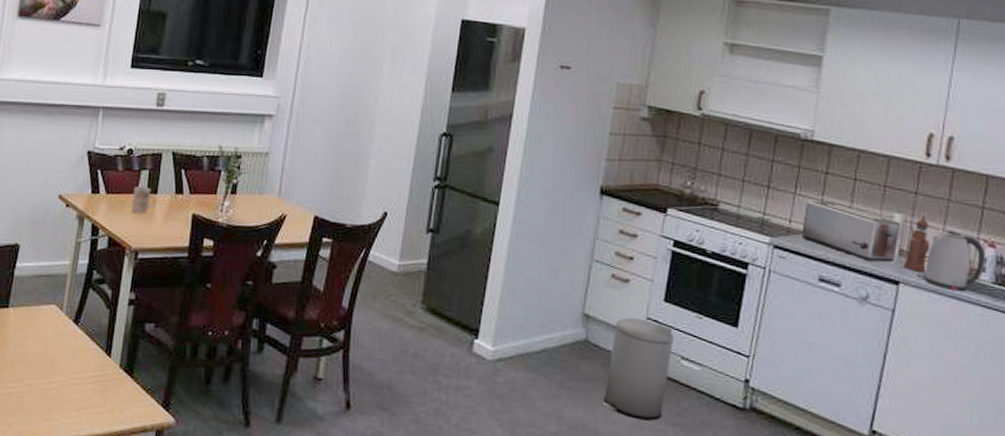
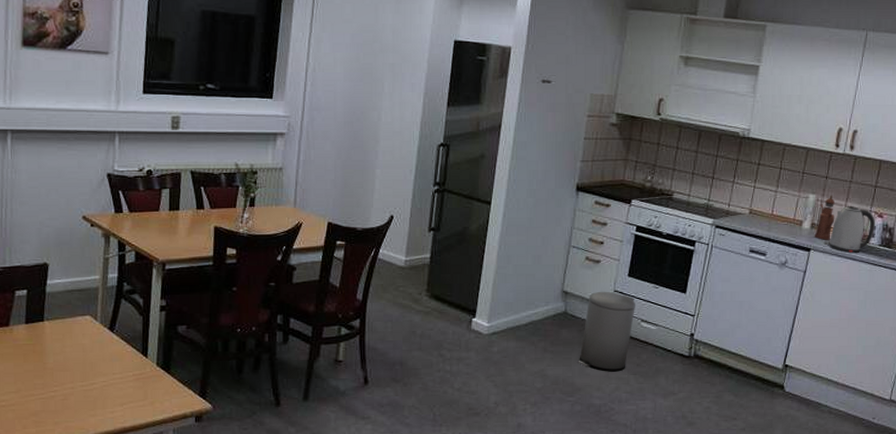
mug: present [131,186,157,214] -> none [155,204,179,229]
toaster: present [802,201,901,263] -> none [738,188,814,234]

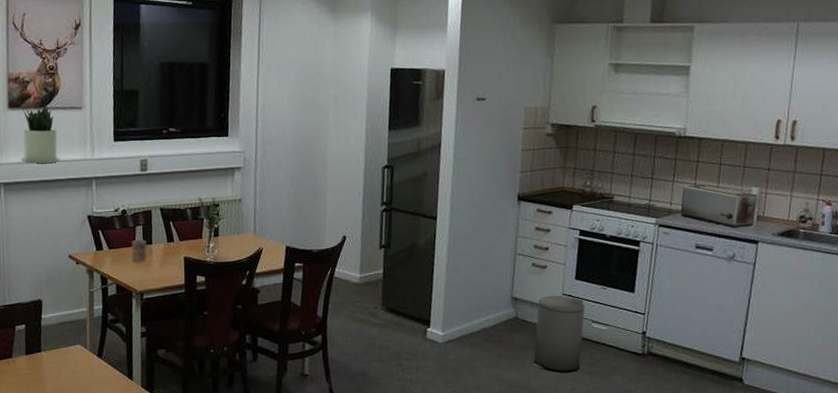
planter: none [32,45,80,112] -> present [20,105,61,164]
mug: none [155,204,179,229] -> present [131,240,153,262]
toaster: none [738,188,814,234] -> present [680,184,758,228]
coffeepot: present [814,196,835,240] -> none [761,187,781,232]
kettle: present [829,206,876,254] -> none [777,196,825,244]

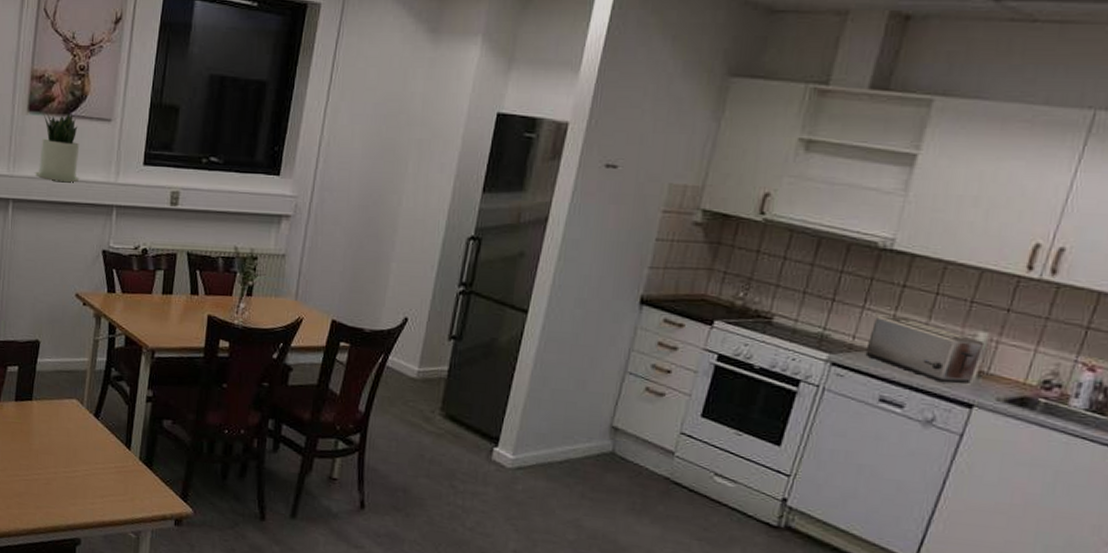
mug: present [131,240,153,262] -> none [147,287,172,314]
pedal bin: present [532,295,585,373] -> none [624,431,708,534]

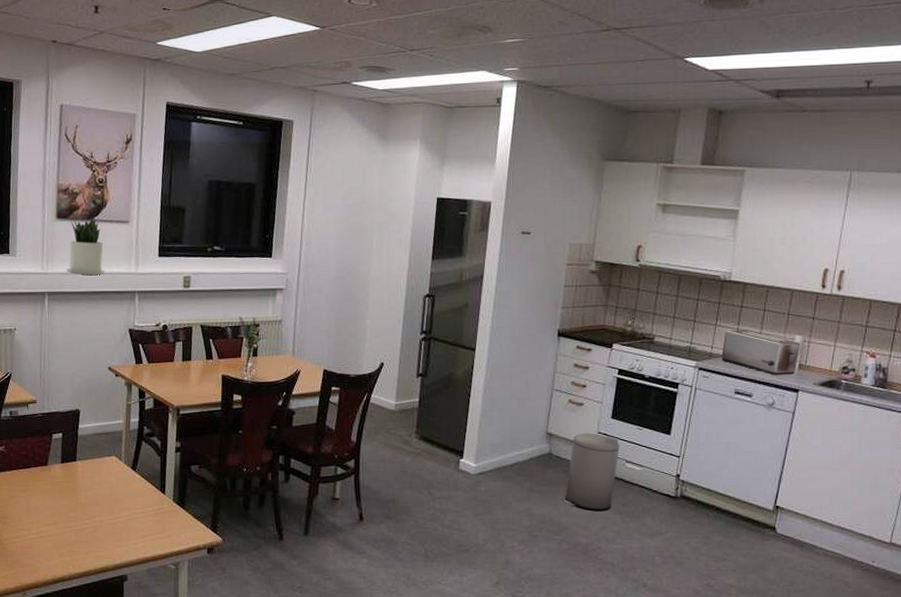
pedal bin: none [624,431,708,534] -> present [563,433,620,512]

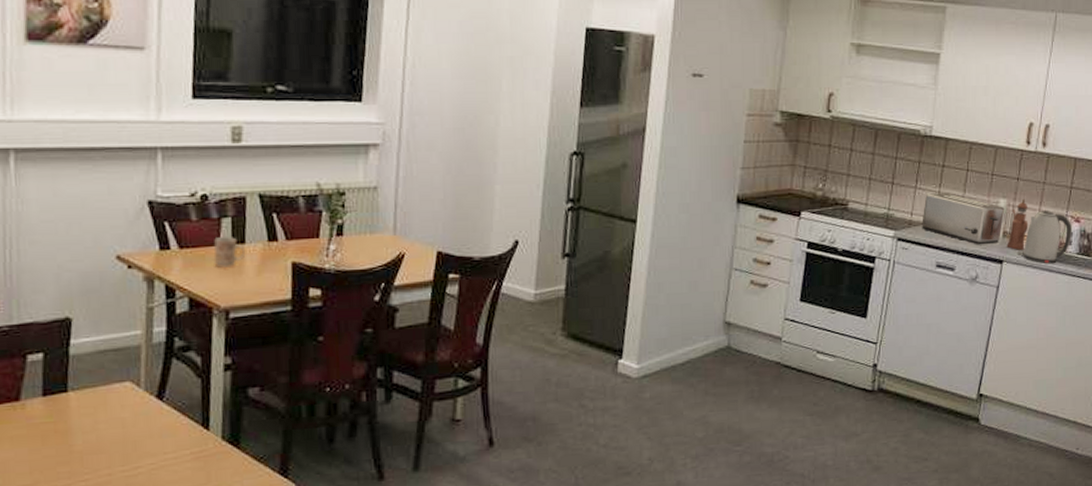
planter: present [65,217,105,276] -> none [42,39,108,125]
mug: none [170,356,191,378] -> present [213,237,246,268]
pedal bin: present [563,433,620,512] -> none [745,319,809,414]
coffeepot: none [802,337,824,381] -> present [1006,200,1029,250]
kettle: none [818,347,868,394] -> present [1023,211,1073,265]

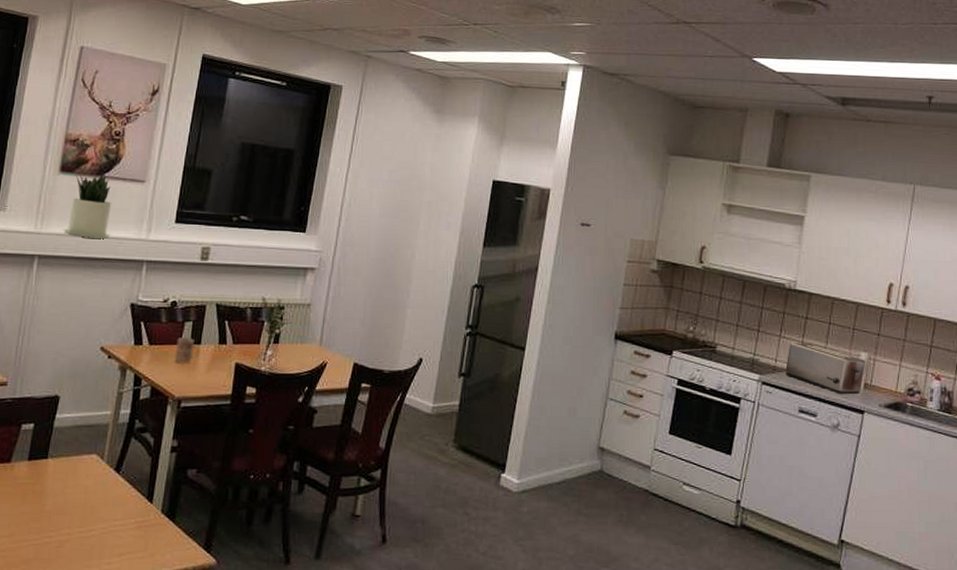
planter: none [42,39,108,125] -> present [63,171,112,240]
coffeepot: present [1006,200,1029,250] -> none [868,355,889,402]
kettle: present [1023,211,1073,265] -> none [884,366,933,419]

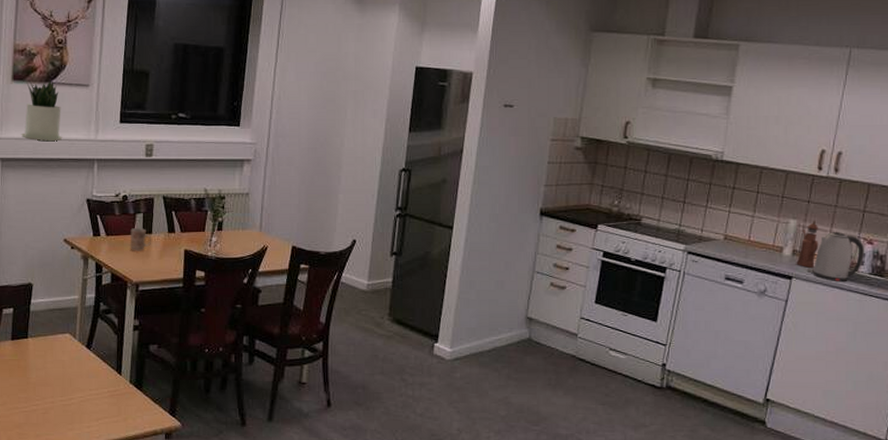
toaster: present [785,342,866,395] -> none [711,212,795,261]
coffeepot: none [868,355,889,402] -> present [796,221,819,268]
kettle: none [884,366,933,419] -> present [812,232,865,283]

